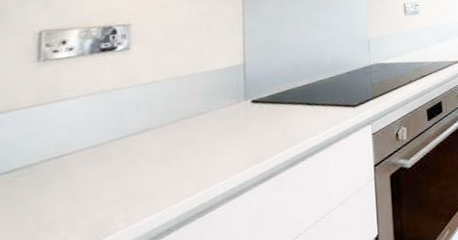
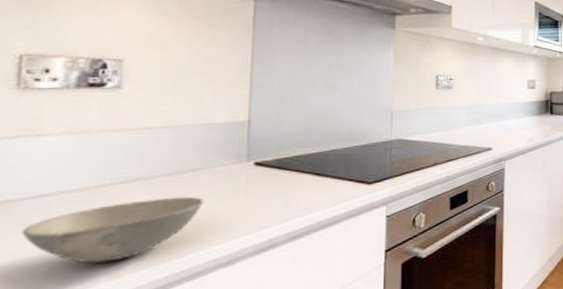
soup bowl: none [45,138,209,214] -> present [21,196,204,264]

